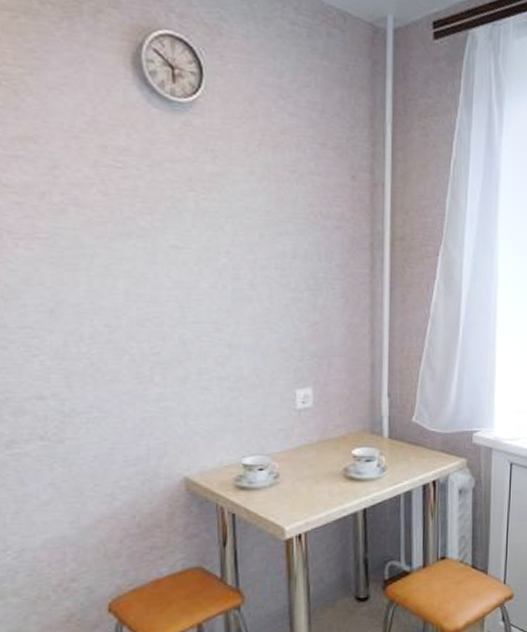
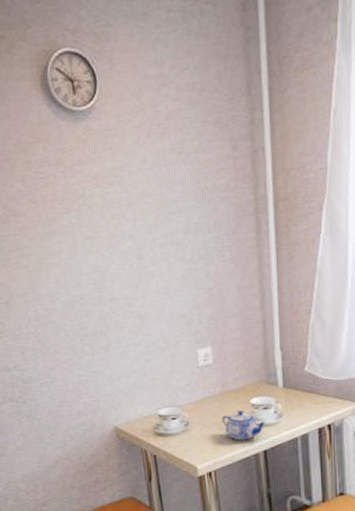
teapot: none [317,462,369,497] -> present [221,411,267,441]

